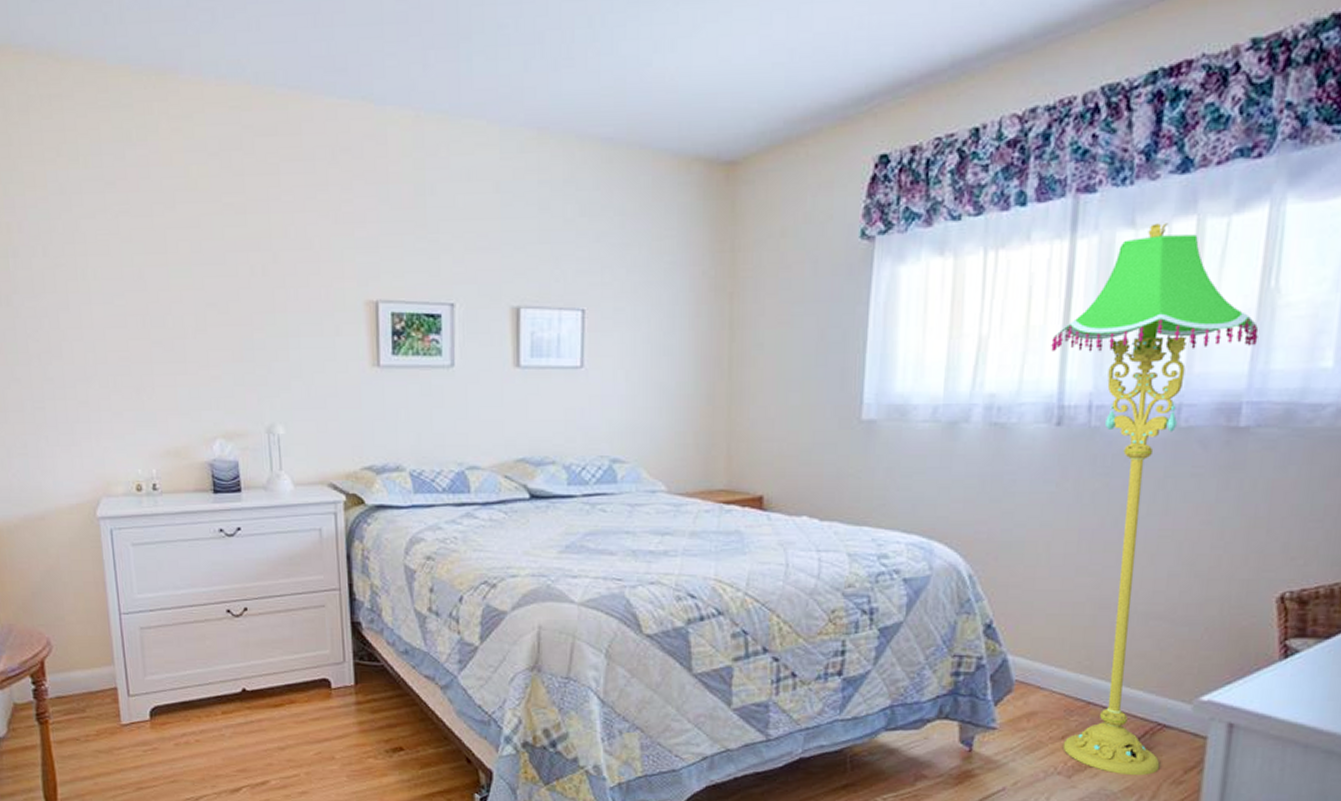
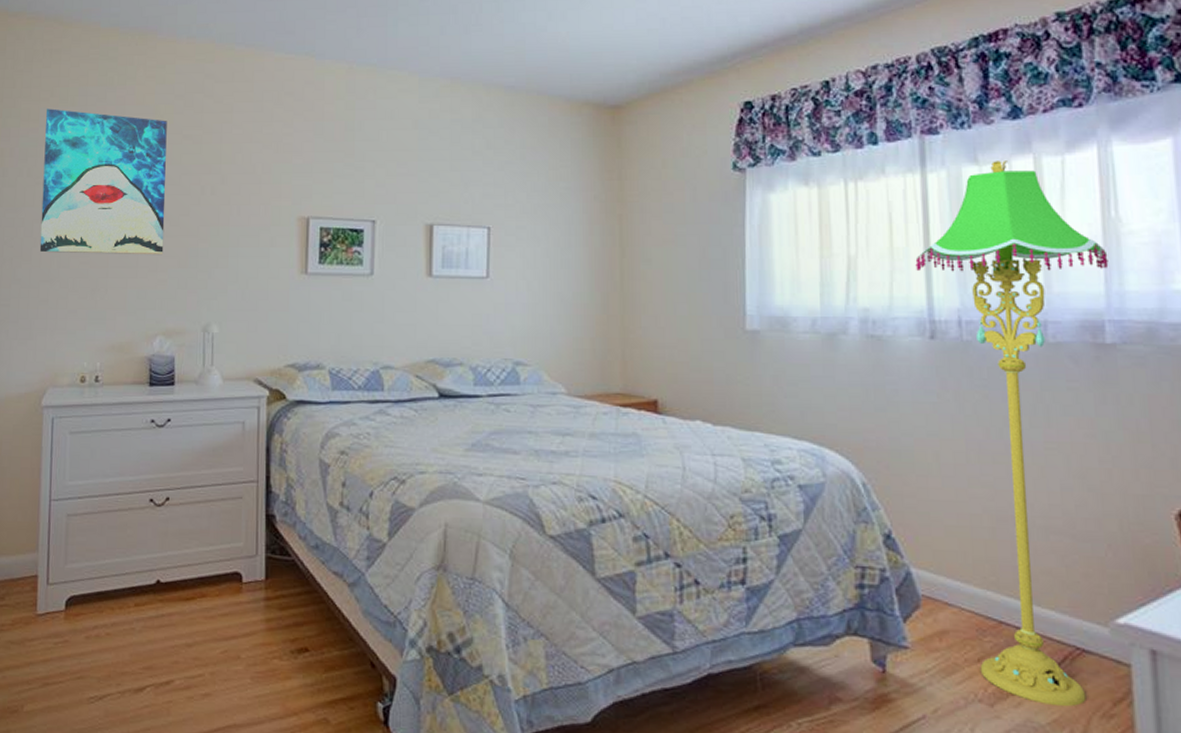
wall art: none [55,171,214,348] -> present [39,108,167,255]

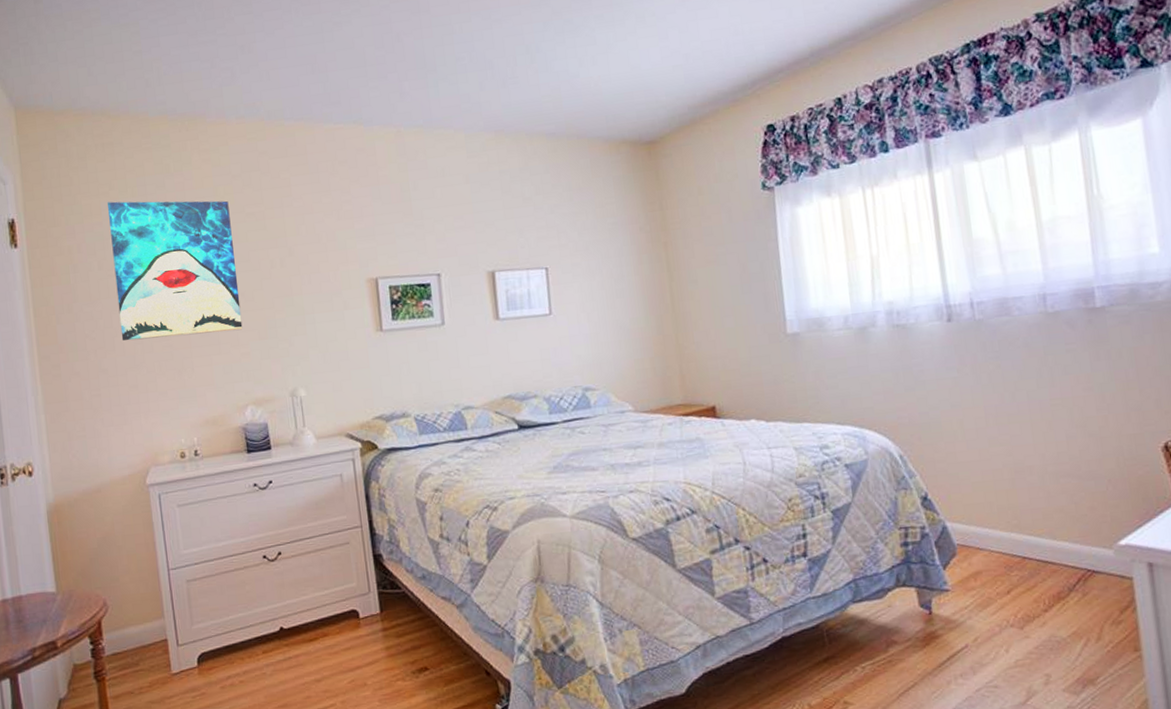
floor lamp: present [915,161,1109,707] -> none [929,154,1098,621]

